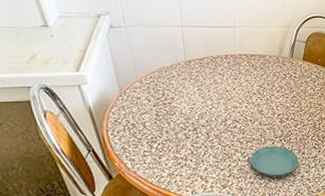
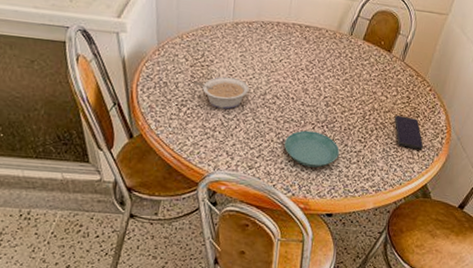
legume: none [159,110,211,140] -> present [193,76,250,110]

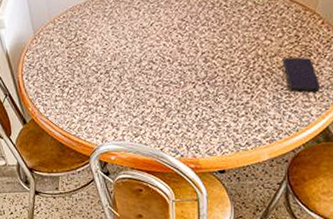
legume: present [193,76,250,110] -> none [71,51,125,84]
saucer: present [284,130,339,168] -> none [166,90,225,127]

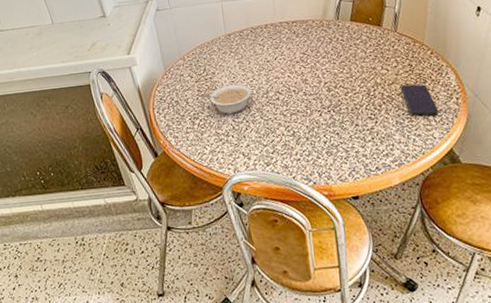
legume: none [71,51,125,84] -> present [201,83,252,115]

